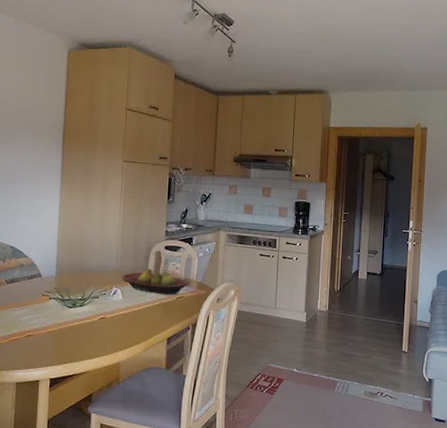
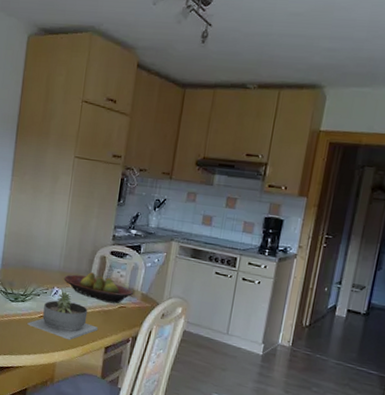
succulent planter: none [87,290,159,338] -> present [27,291,98,341]

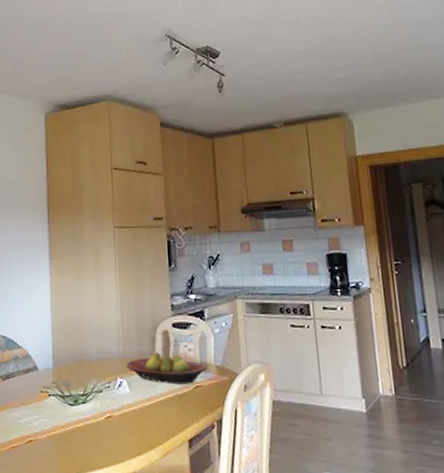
succulent planter: present [27,291,98,341] -> none [93,381,176,440]

